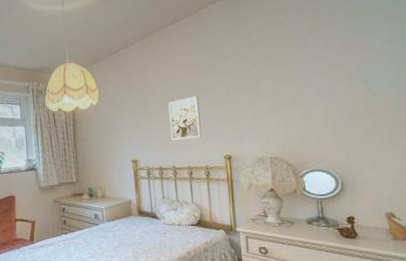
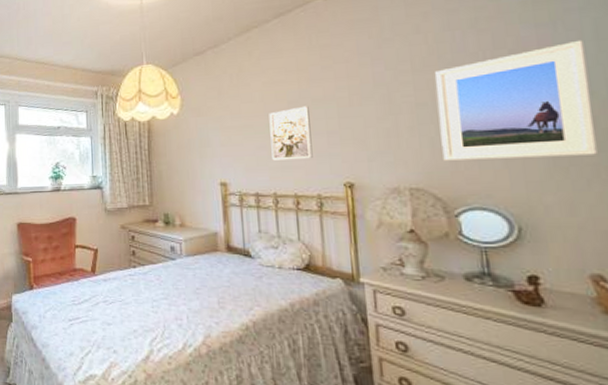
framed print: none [287,43,391,136] -> present [435,39,598,161]

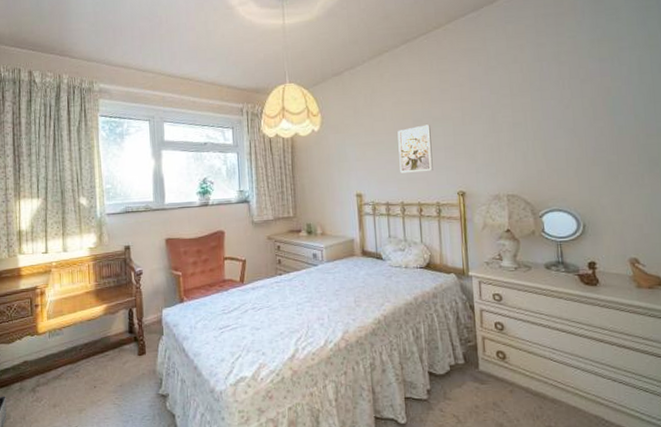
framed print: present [435,39,598,161] -> none [527,73,638,171]

